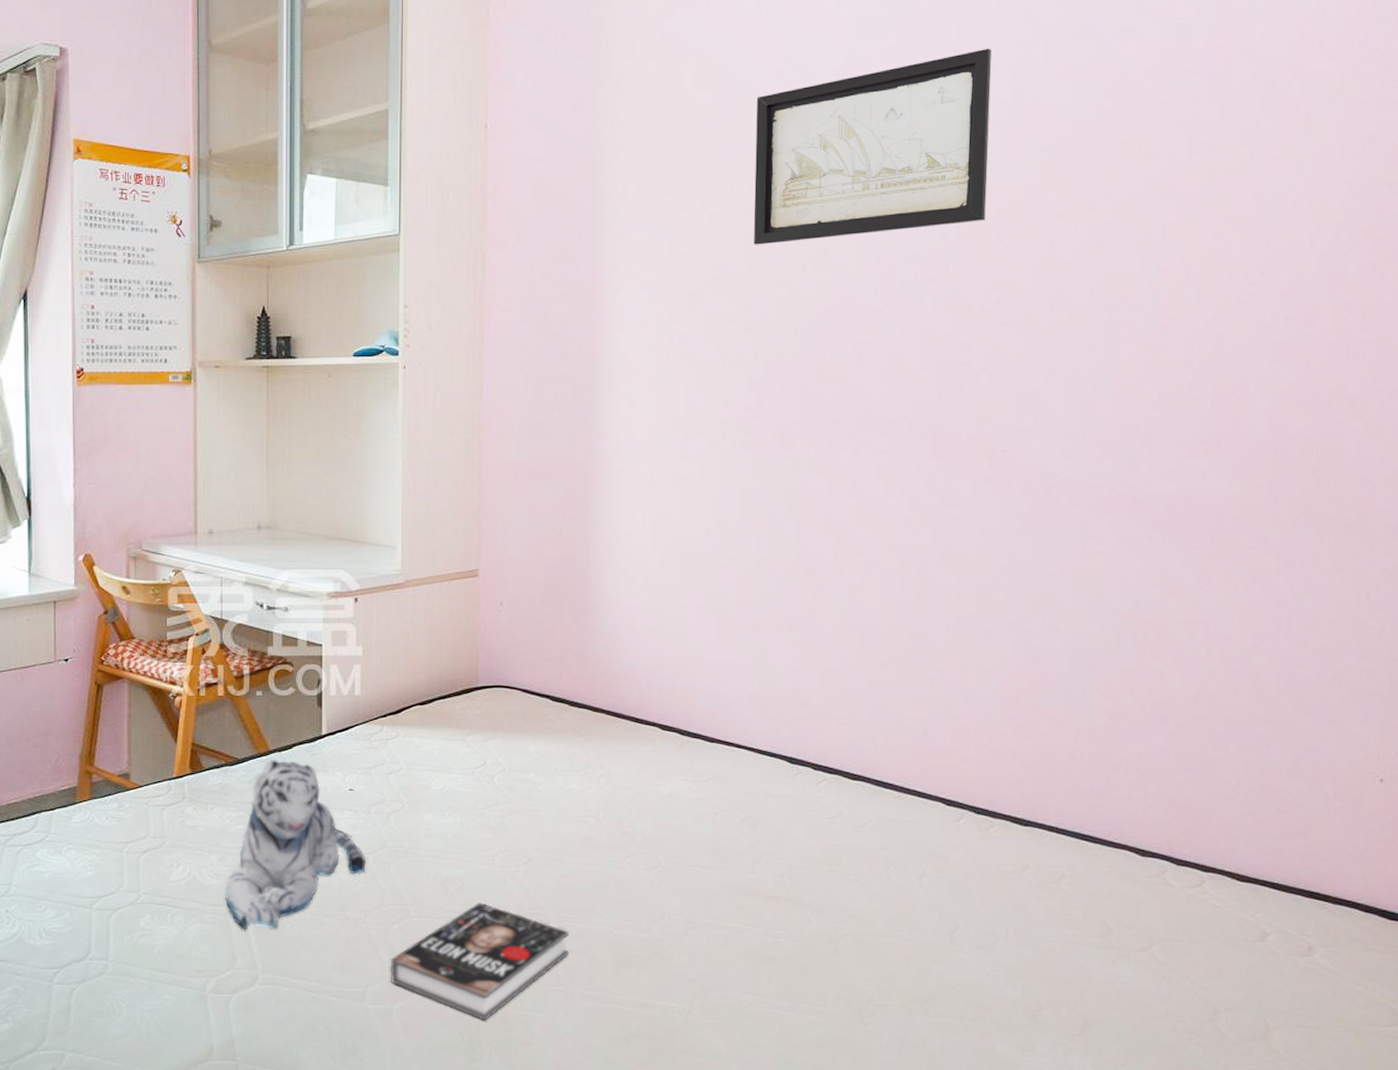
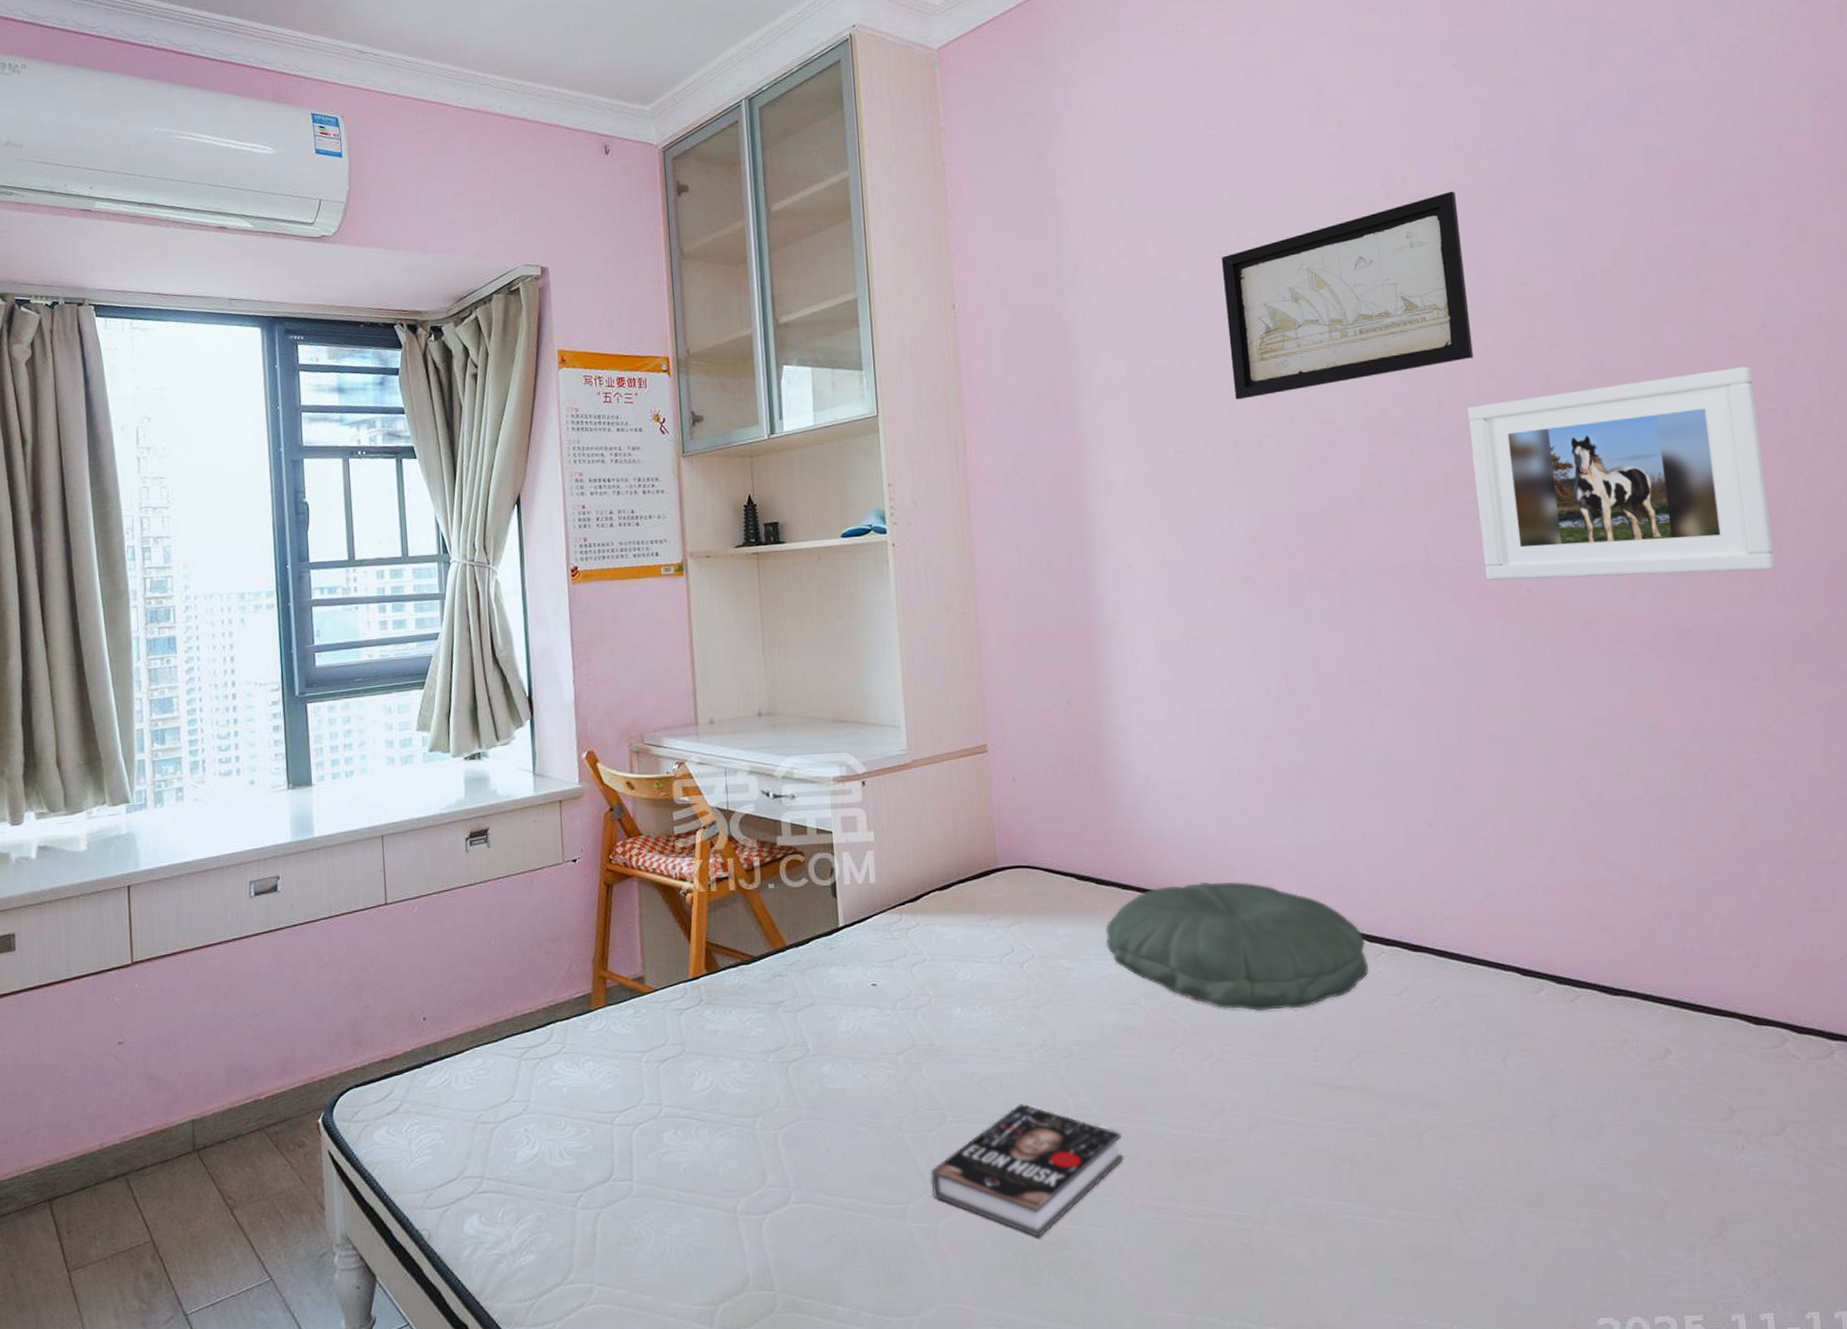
plush toy: present [225,760,366,930] -> none [750,956,896,1143]
pillow: none [573,708,810,828] -> present [1105,881,1369,1012]
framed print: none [966,248,1240,446] -> present [1468,366,1776,581]

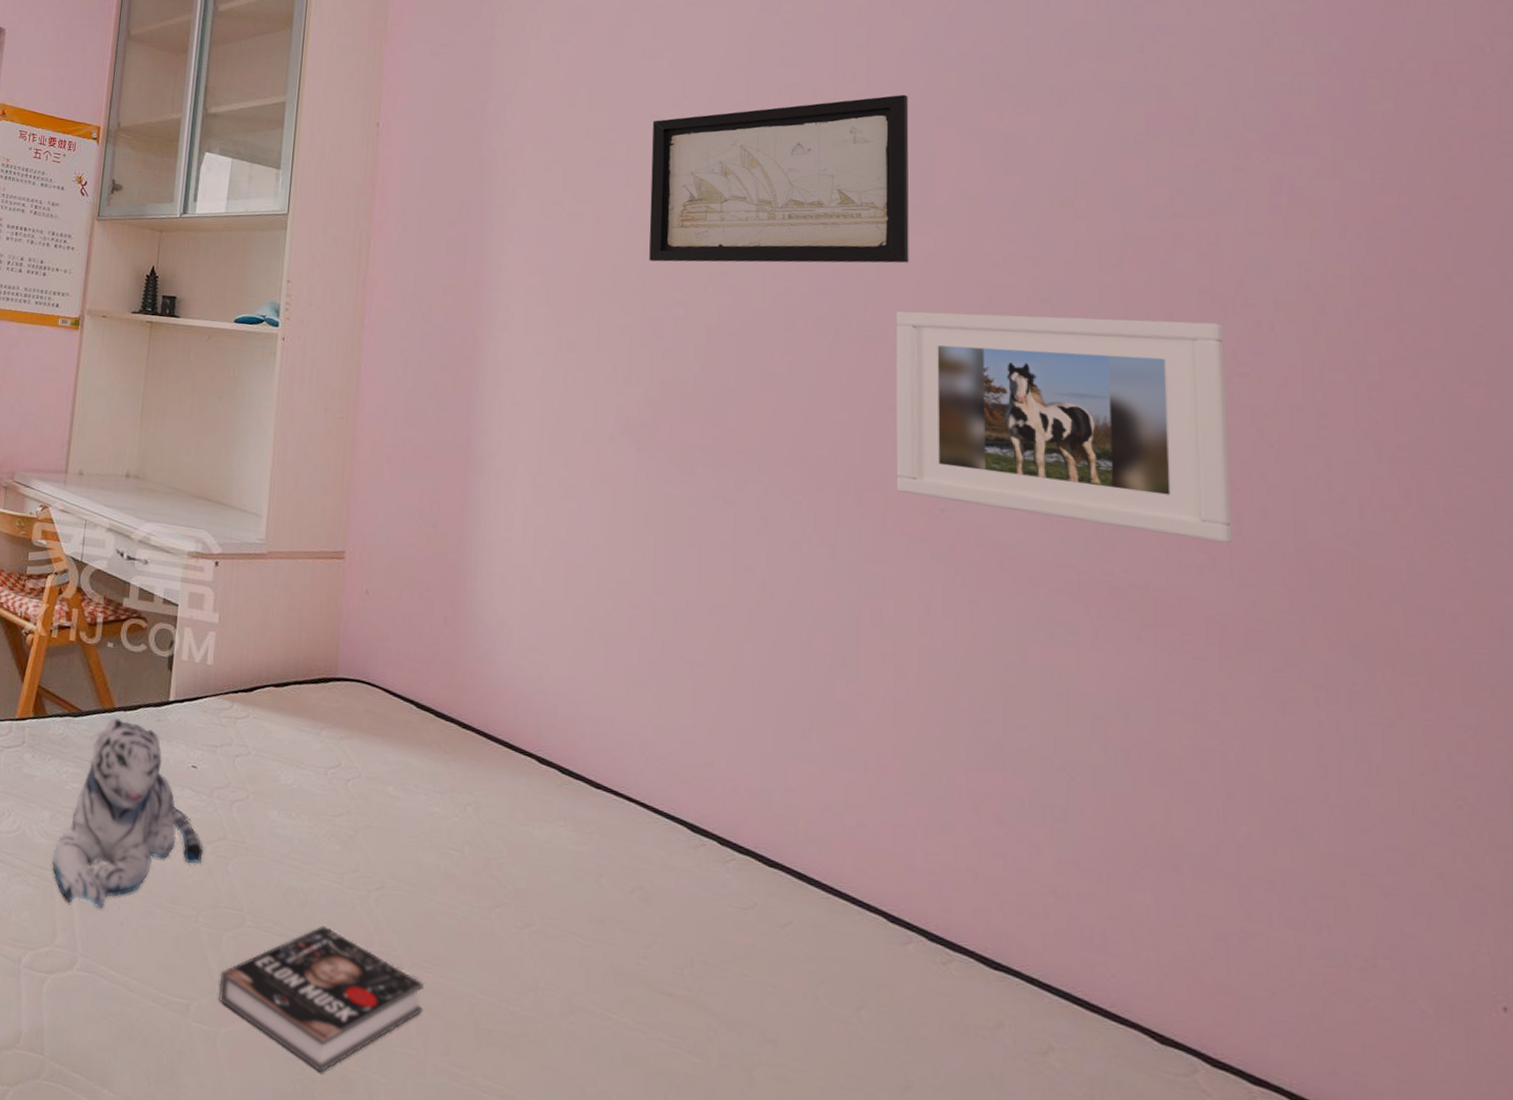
plush toy: none [750,956,896,1143] -> present [52,718,203,909]
pillow: present [1105,881,1369,1012] -> none [437,734,716,899]

